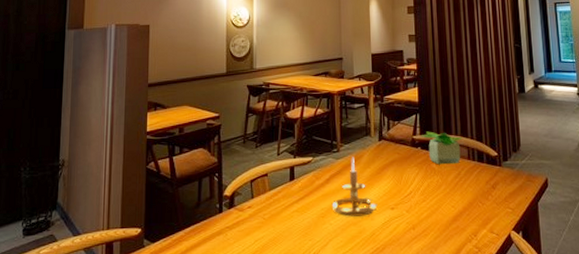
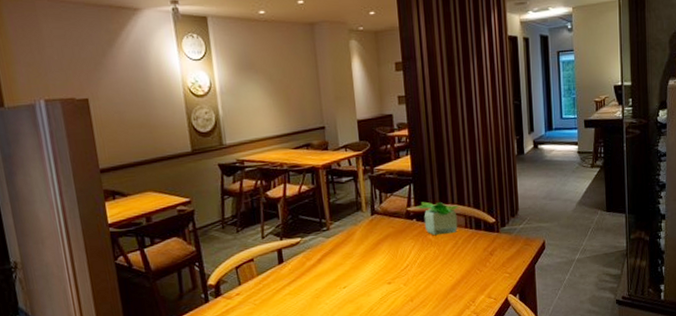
candle holder: present [331,157,378,217] -> none [325,234,374,295]

